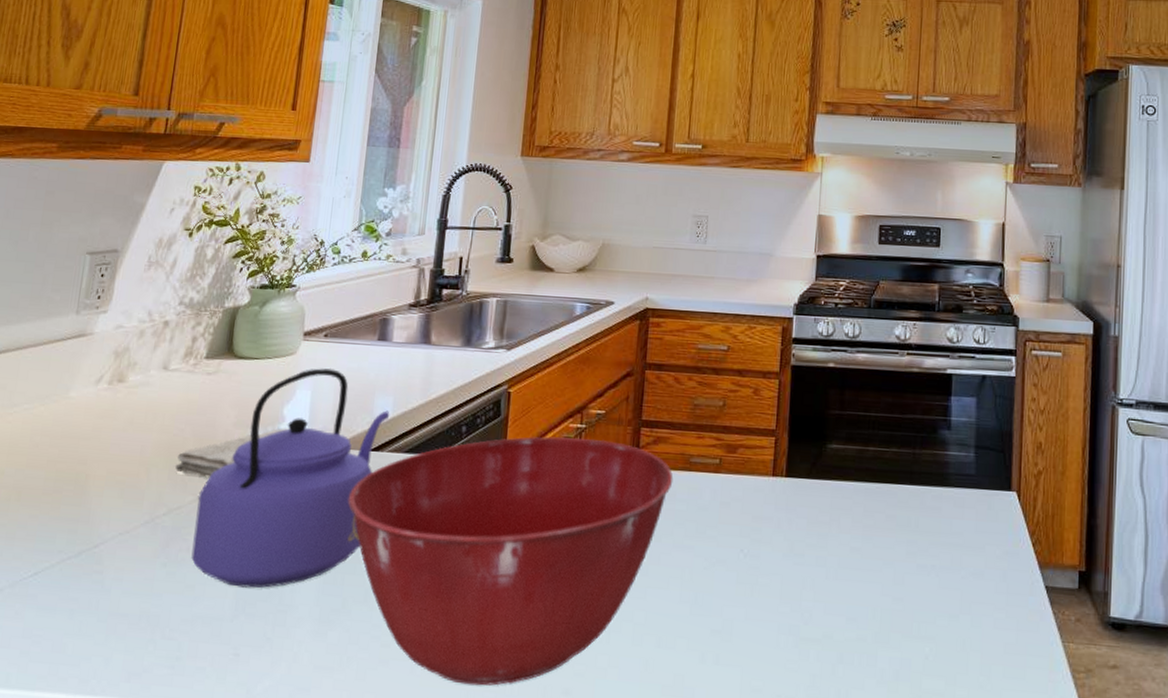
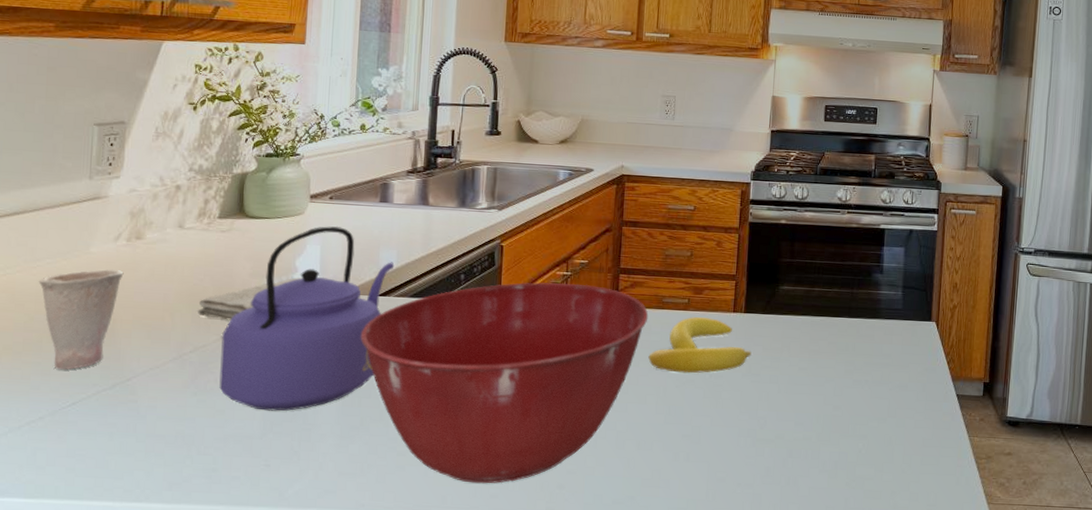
cup: none [13,417,102,534] -> present [38,269,124,370]
banana: none [672,480,794,552] -> present [648,316,752,374]

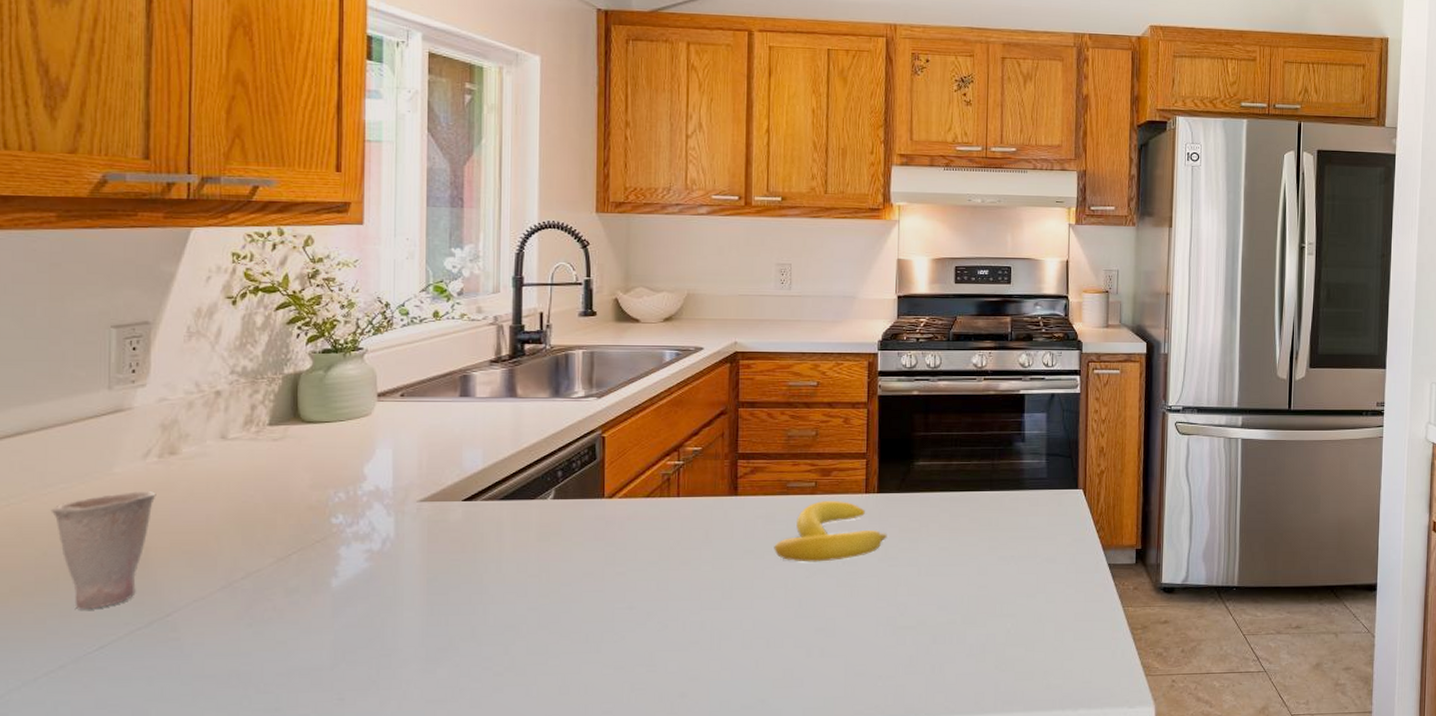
washcloth: present [198,277,302,321] -> none [249,486,372,540]
kettle: present [219,225,395,411] -> none [279,426,480,638]
mixing bowl: present [360,282,649,484] -> none [444,473,772,700]

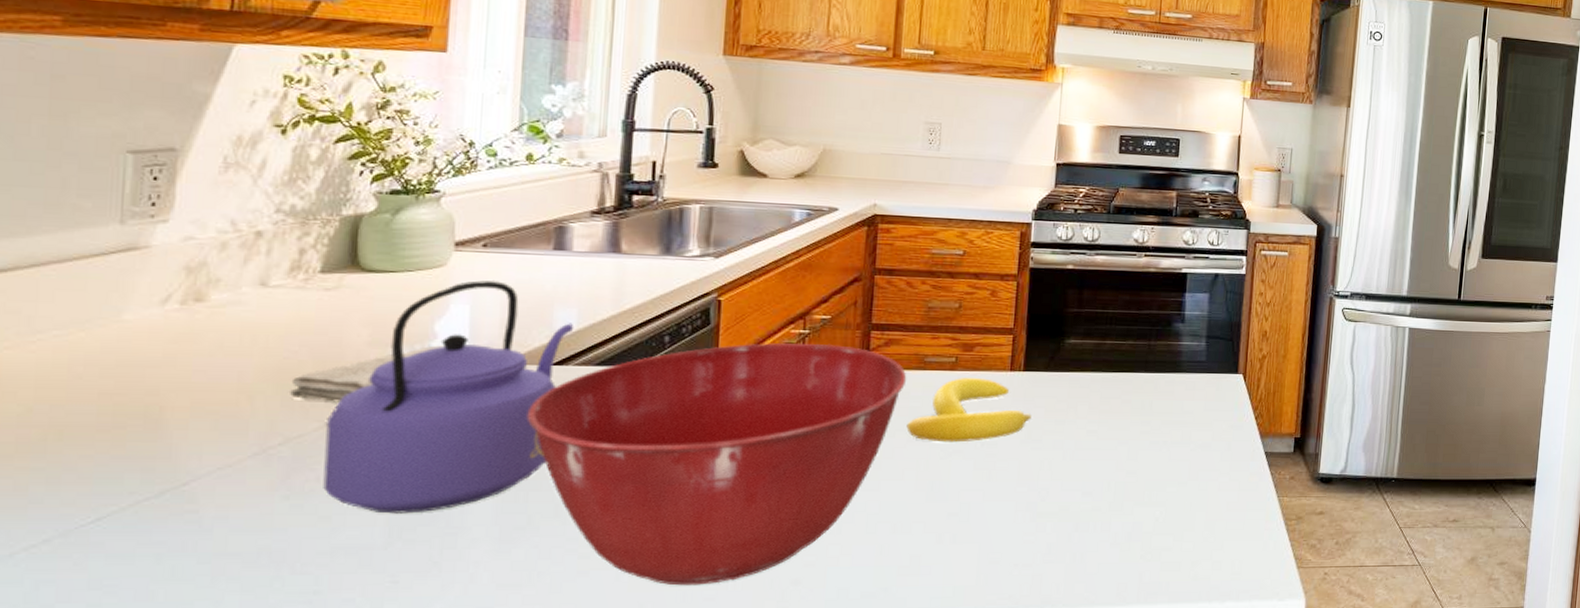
cup: present [50,491,156,610] -> none [39,342,176,476]
washcloth: none [249,486,372,540] -> present [290,345,444,402]
kettle: none [279,426,480,638] -> present [323,280,574,514]
mixing bowl: none [444,473,772,700] -> present [527,343,907,586]

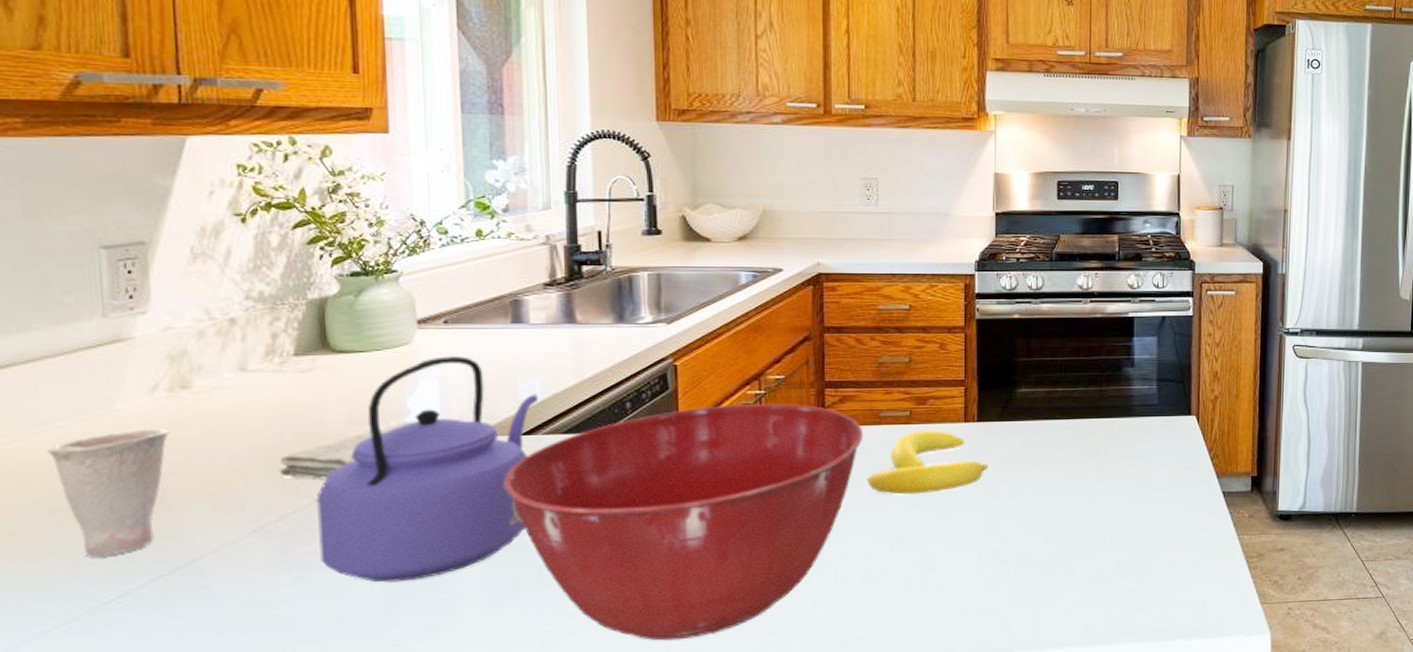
cup: none [39,342,176,476] -> present [46,429,169,558]

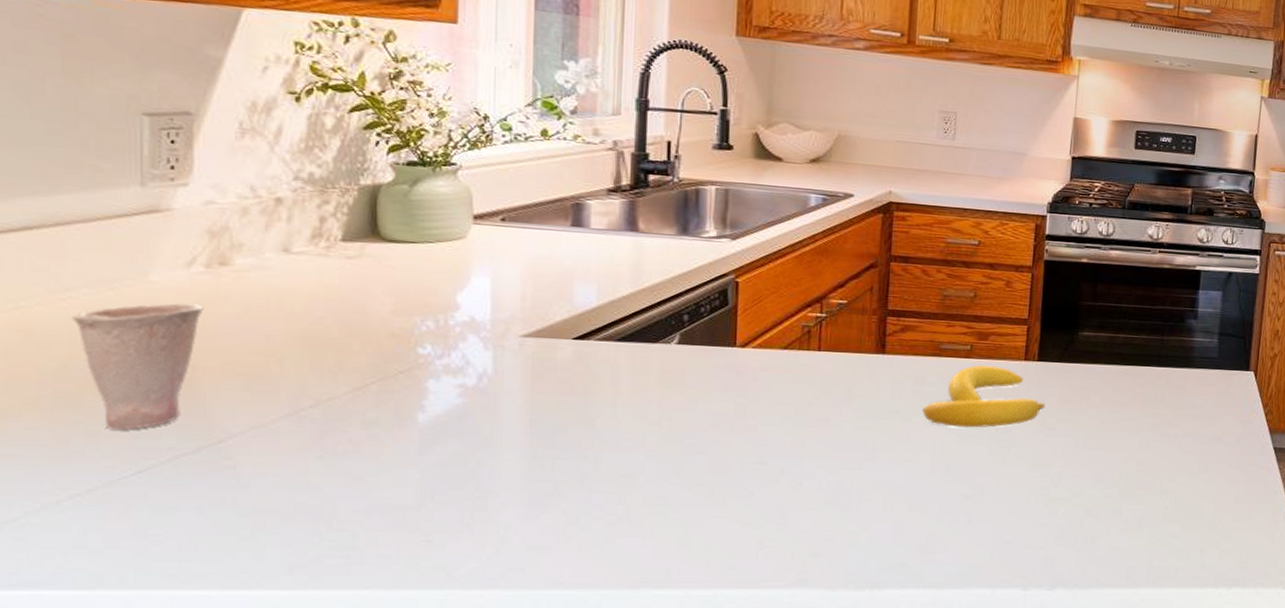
washcloth: present [279,420,418,479] -> none [318,316,466,368]
kettle: present [317,355,539,582] -> none [355,254,594,477]
mixing bowl: present [503,403,864,641] -> none [550,325,923,555]

